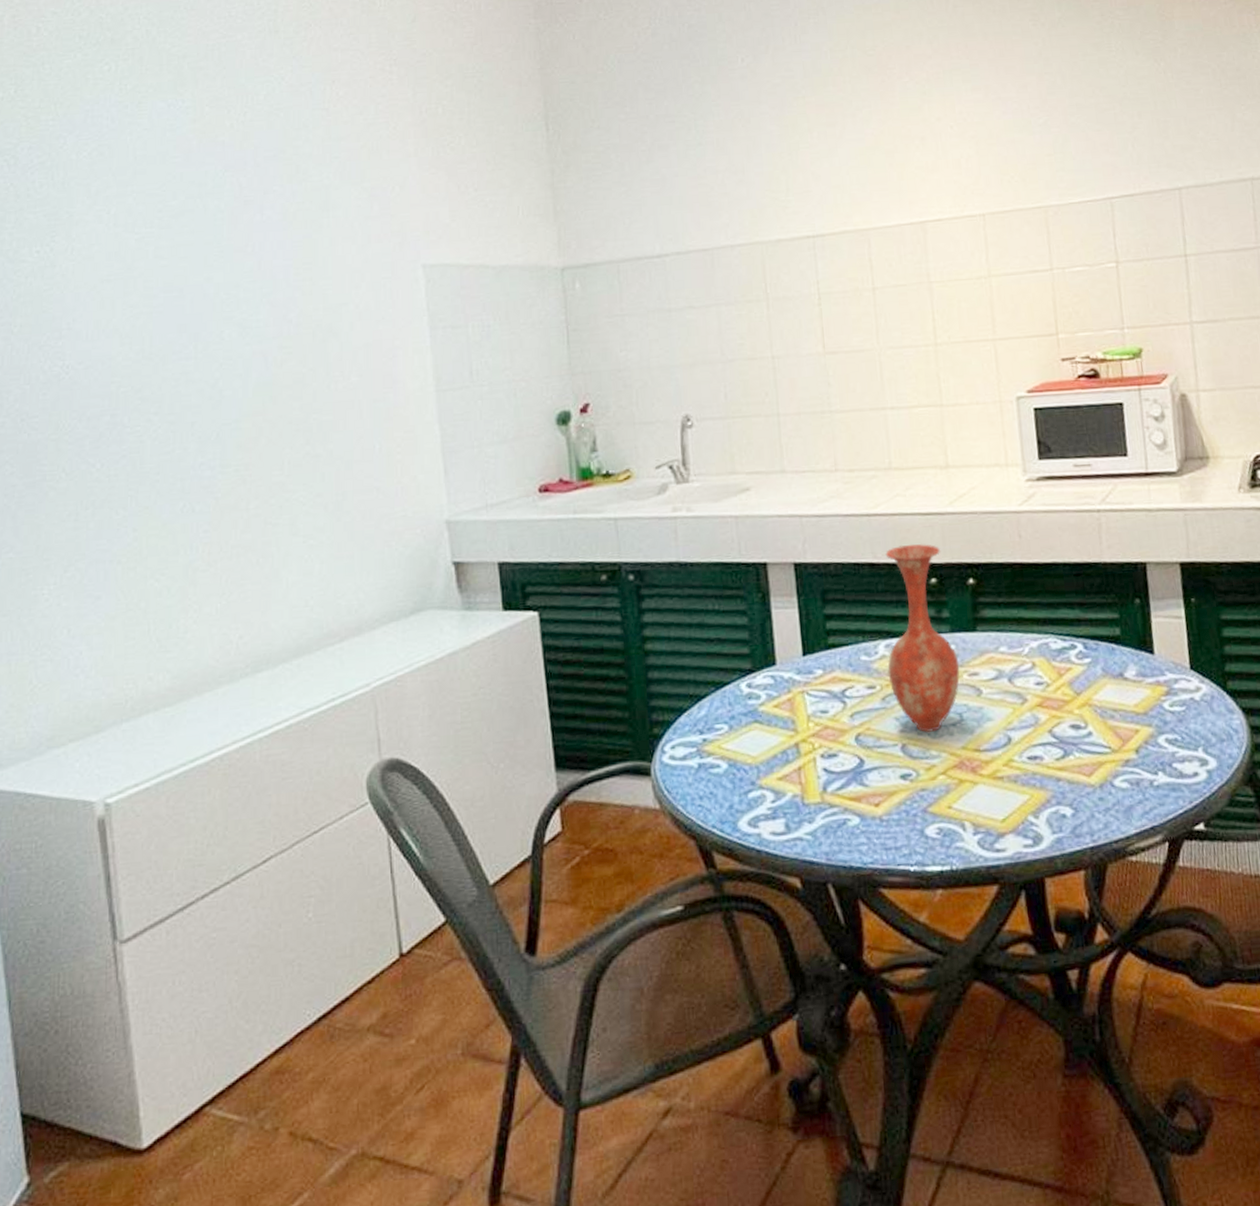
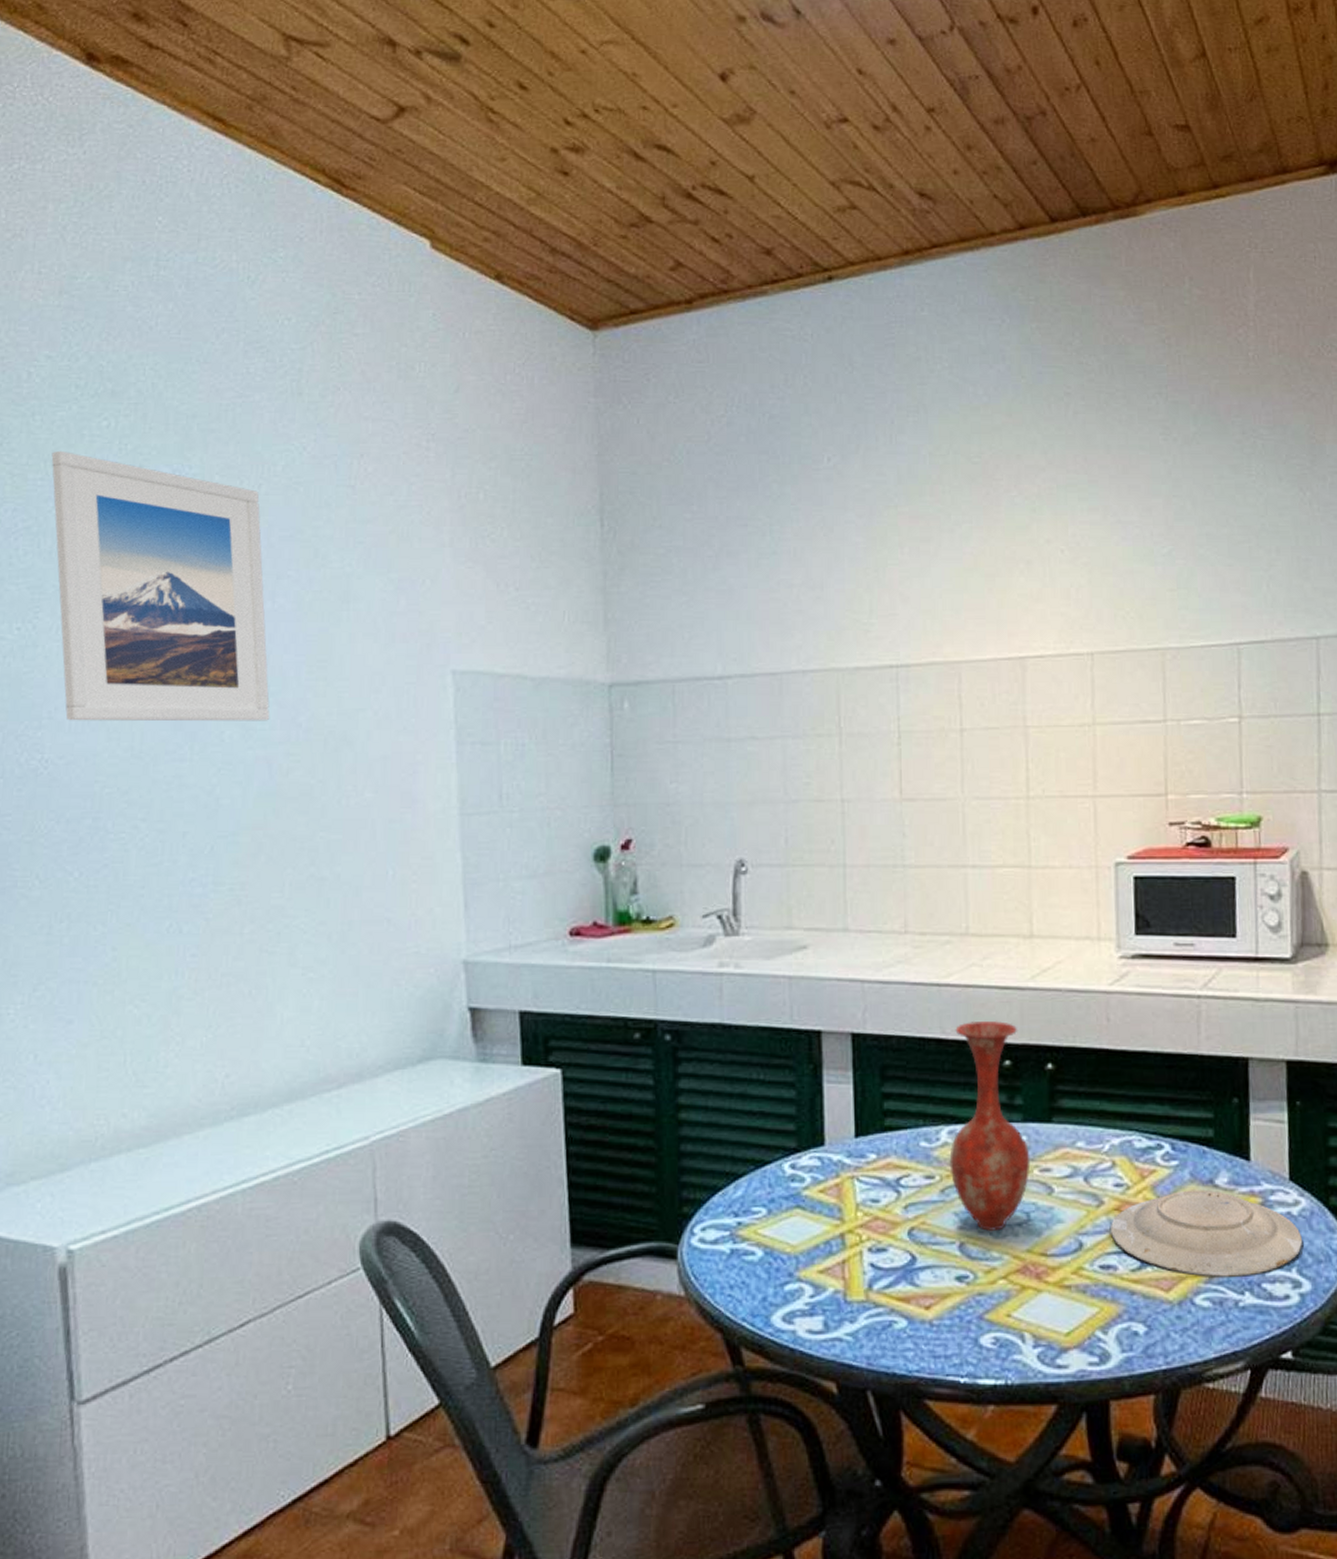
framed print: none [60,93,264,330] -> present [51,450,270,722]
plate: none [1035,682,1207,761] -> present [1111,1189,1303,1277]

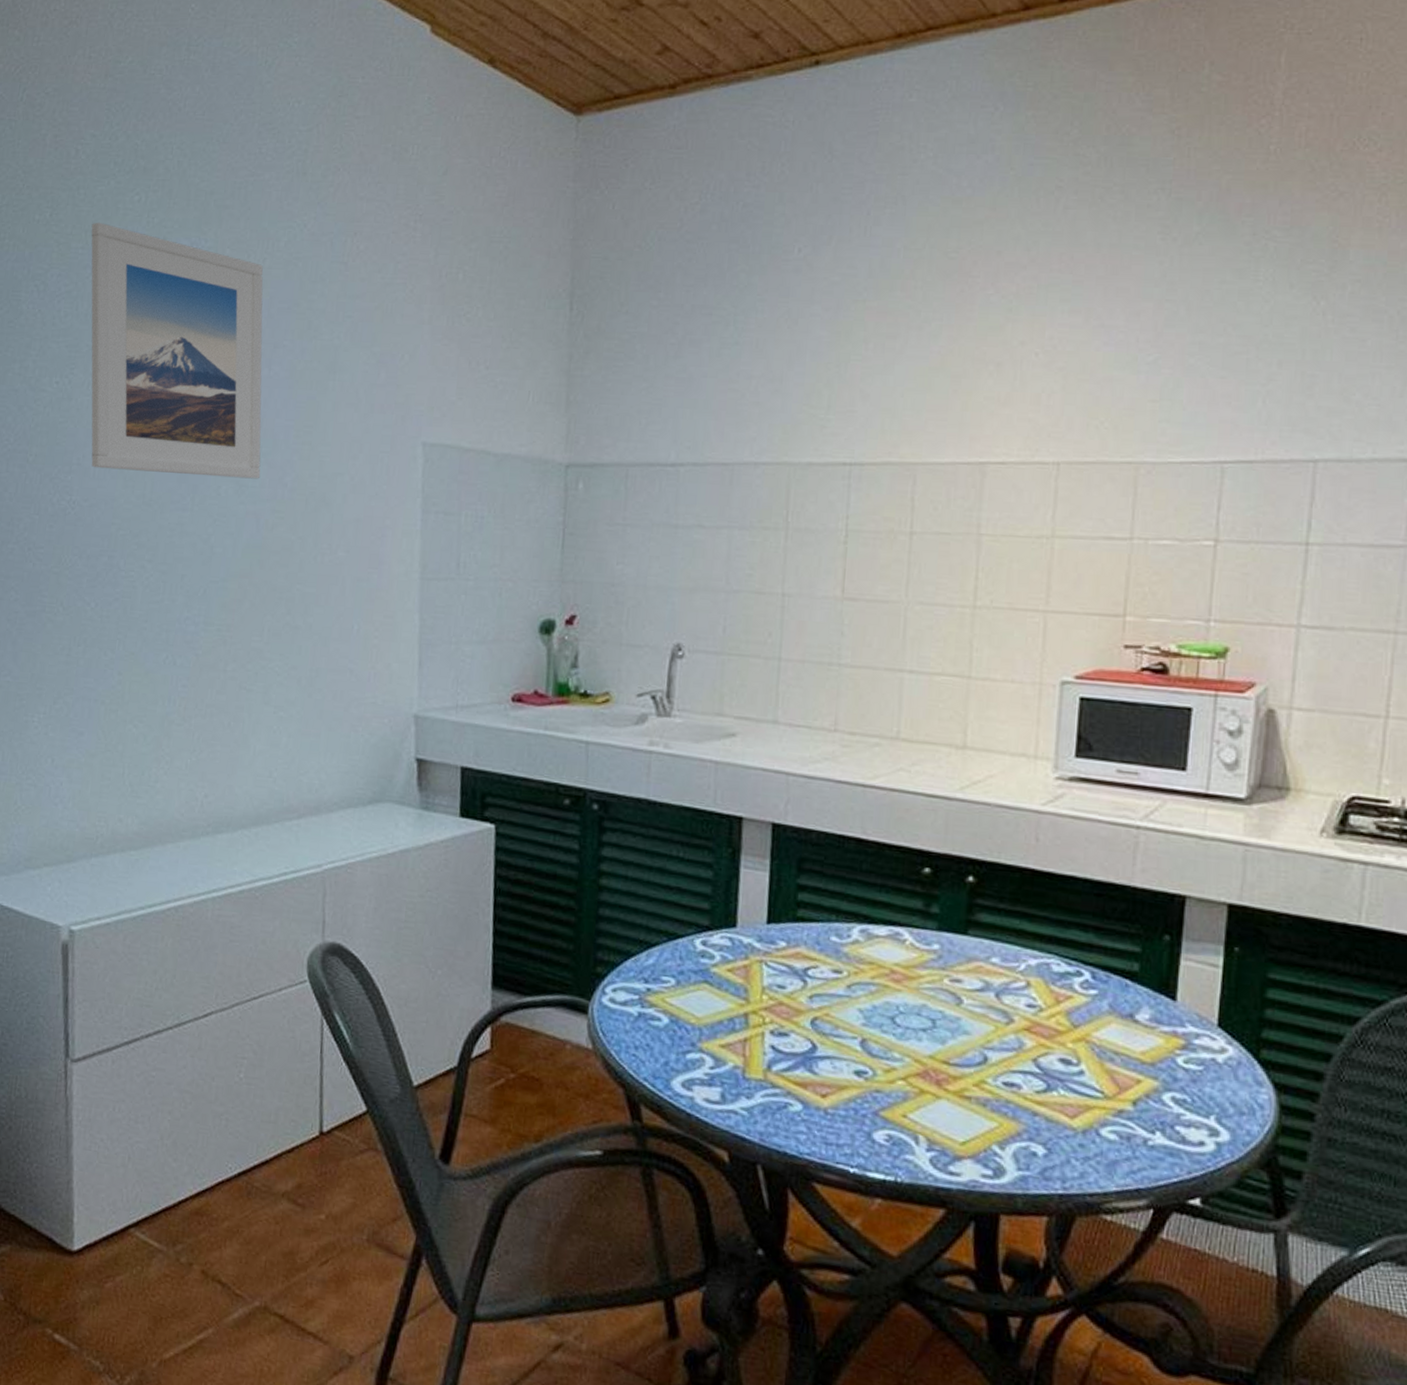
vase: present [949,1020,1031,1232] -> none [858,824,942,1033]
plate: present [1111,1189,1303,1277] -> none [1018,1020,1226,1116]

